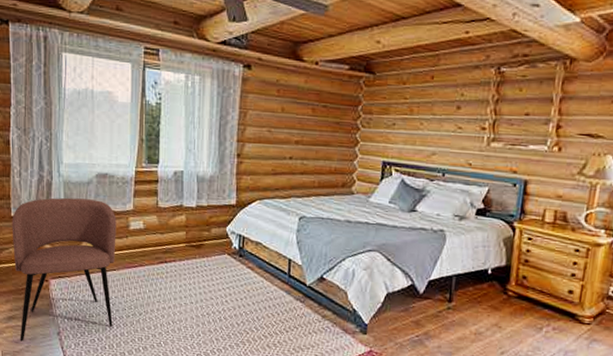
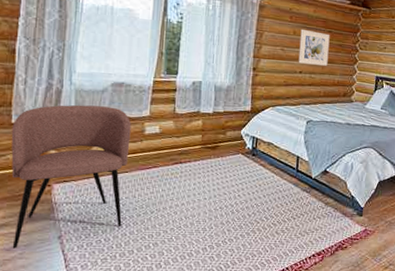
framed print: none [287,104,325,150] -> present [298,29,330,66]

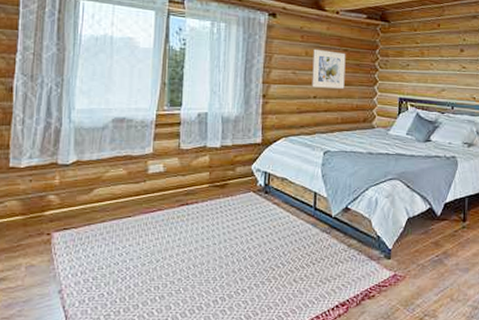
armchair: present [11,104,132,249] -> none [9,144,134,305]

